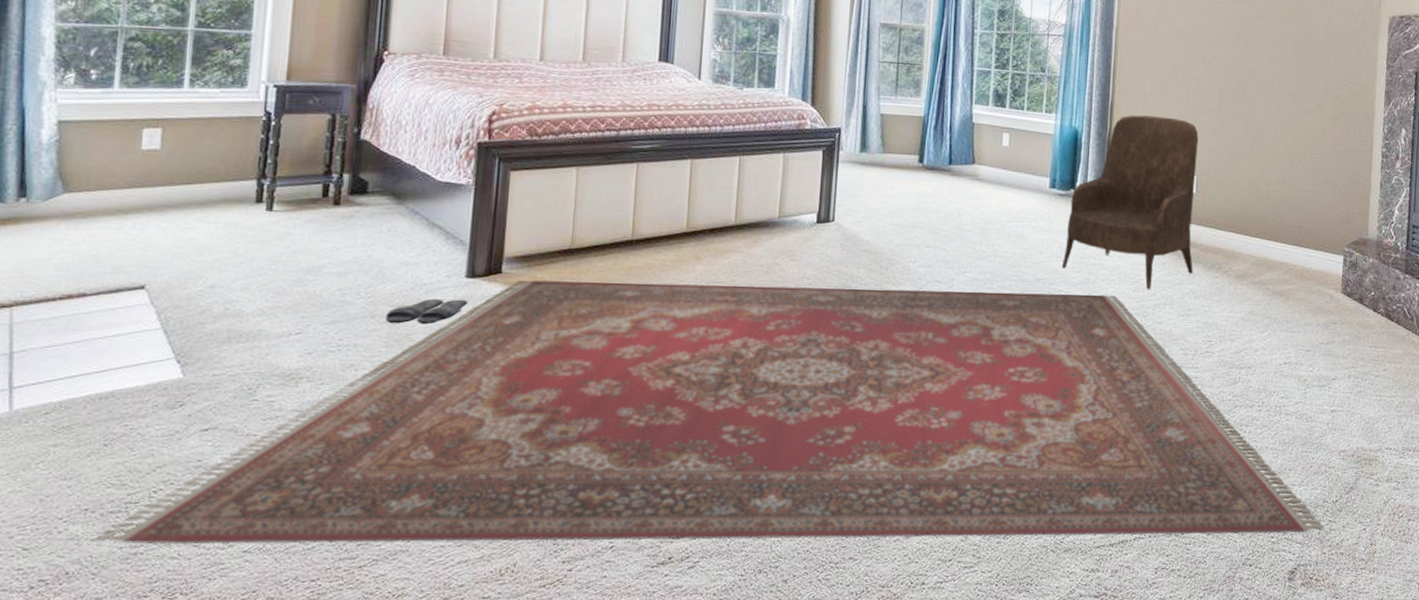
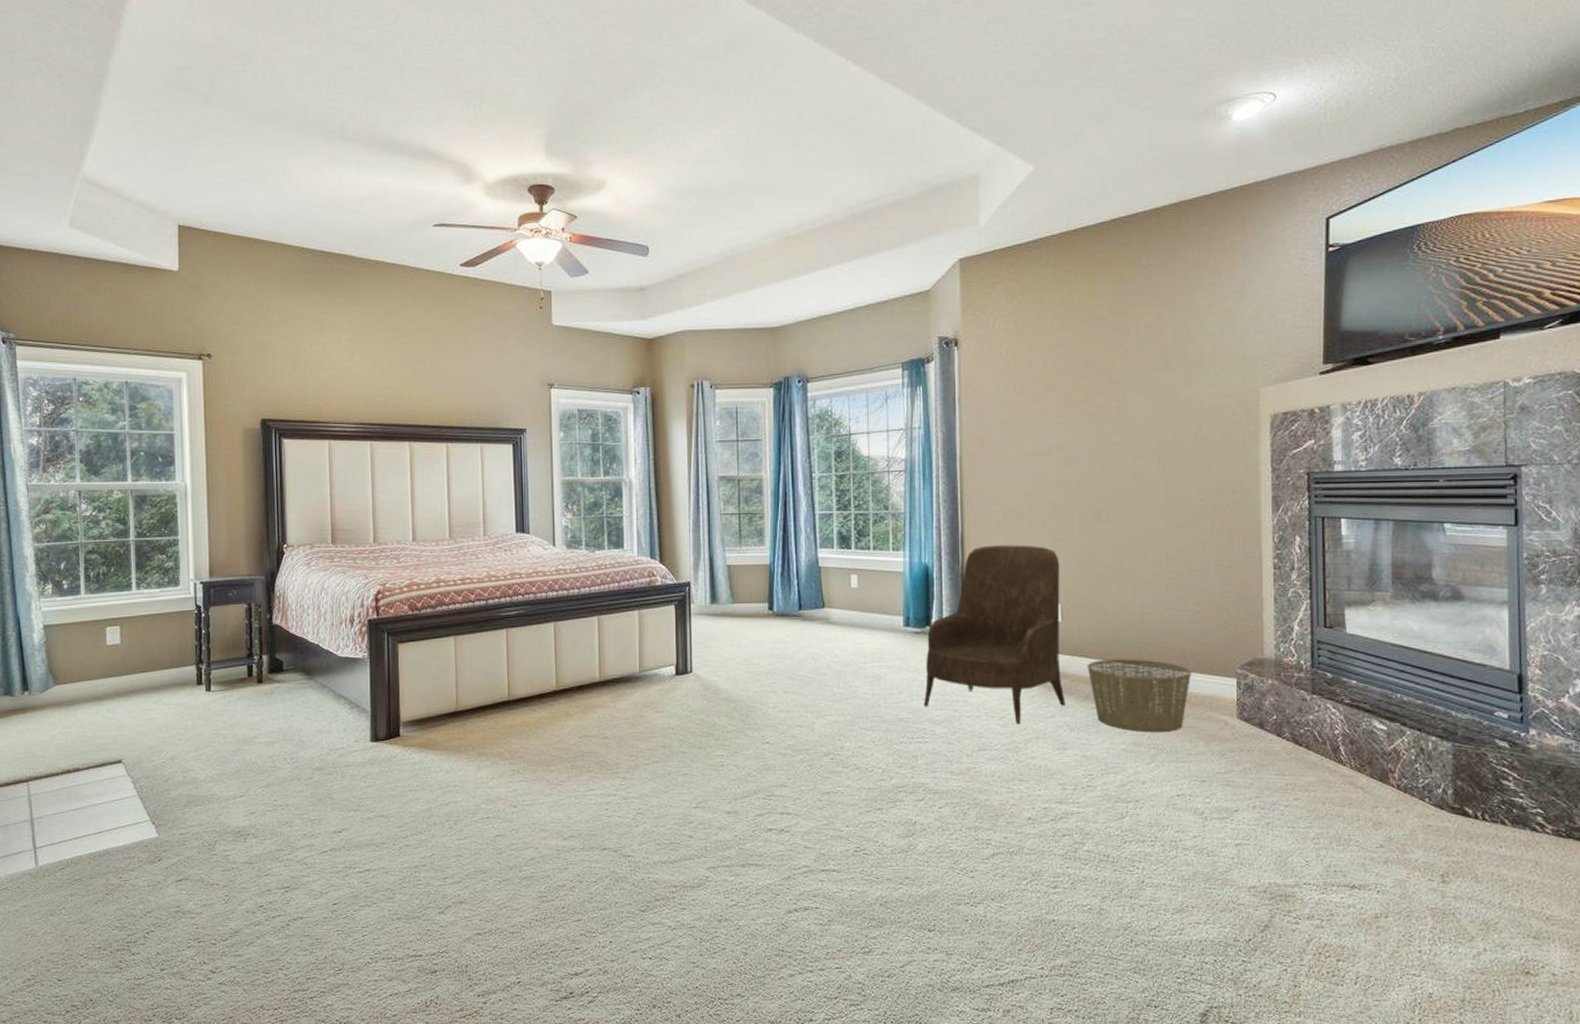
area rug: present [93,280,1325,543] -> none [107,732,1239,976]
slippers: present [386,298,468,324] -> none [309,761,374,784]
basket: none [1215,231,1306,303] -> present [1087,659,1192,732]

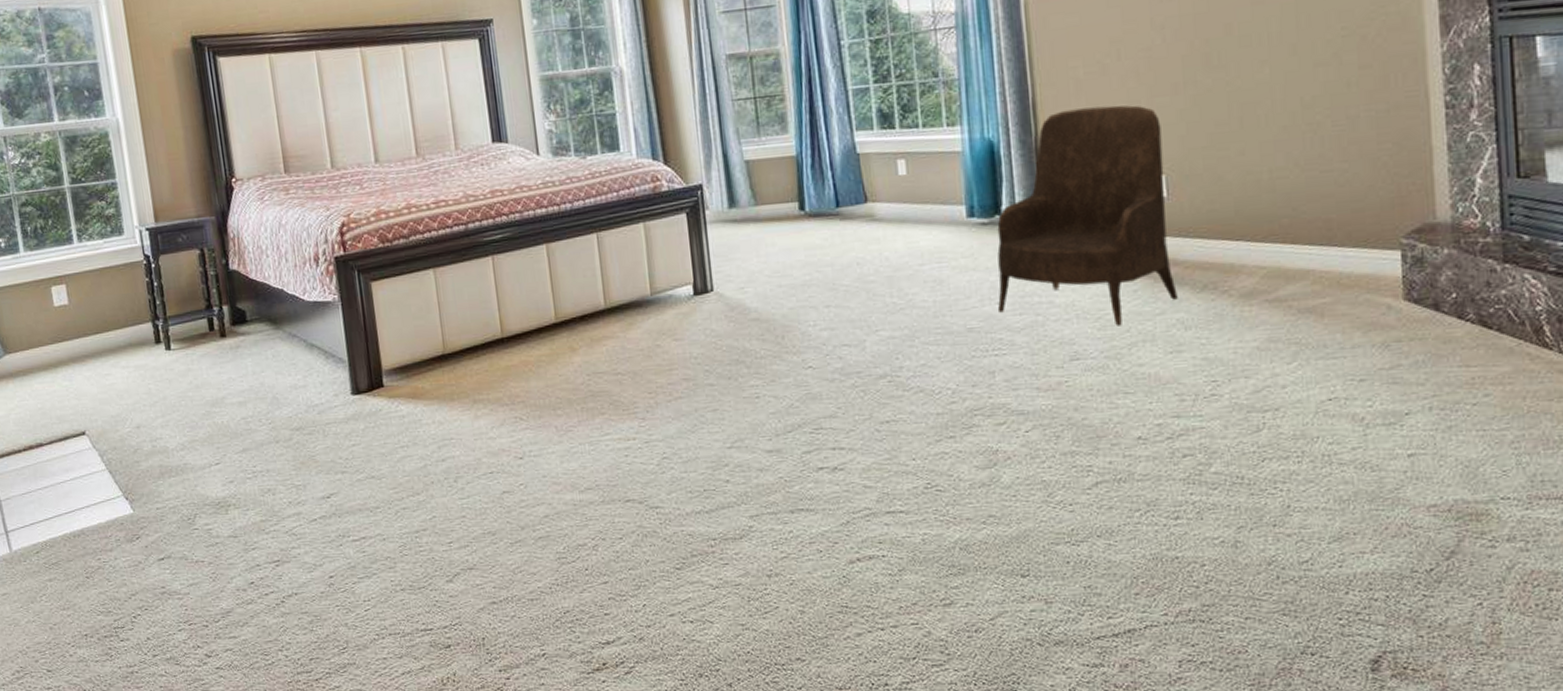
basket: present [1087,659,1192,732] -> none [1203,235,1342,325]

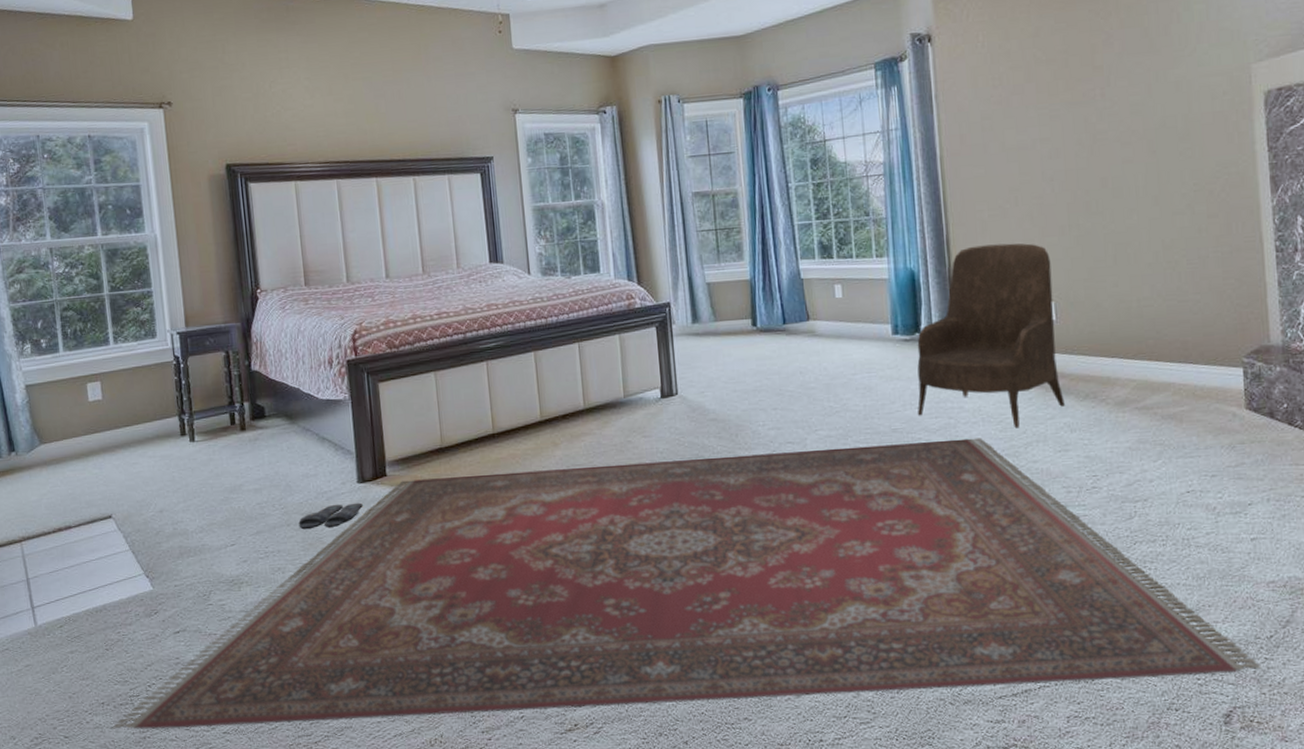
area rug: none [97,337,1418,663] -> present [112,438,1261,729]
slippers: none [288,416,359,446] -> present [298,502,363,529]

